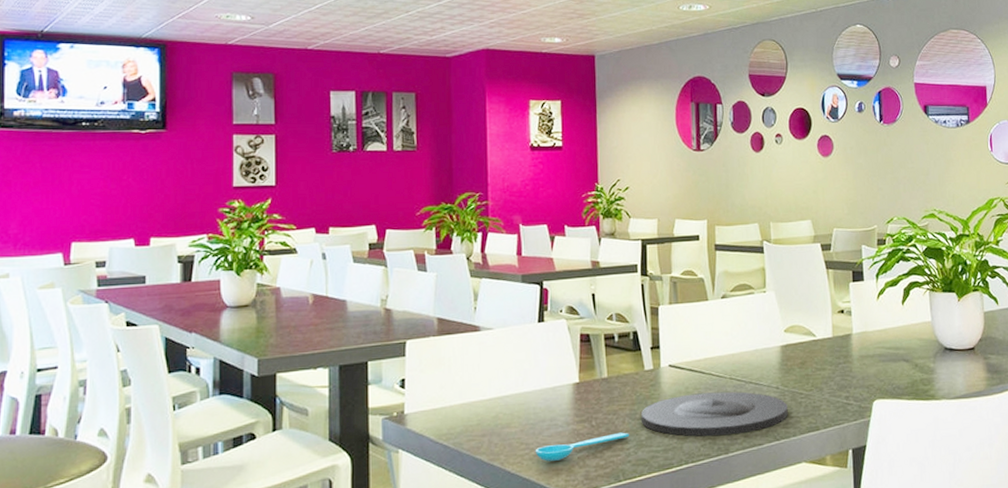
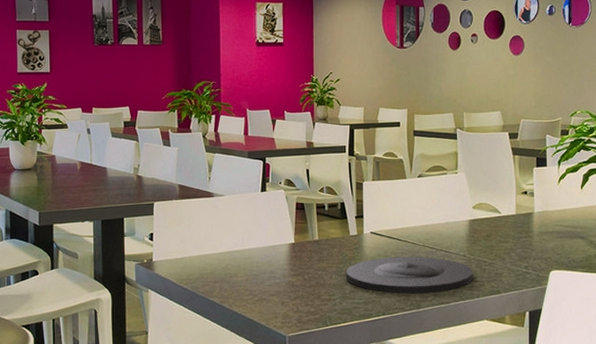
spoon: present [535,432,630,462] -> none [257,286,336,306]

